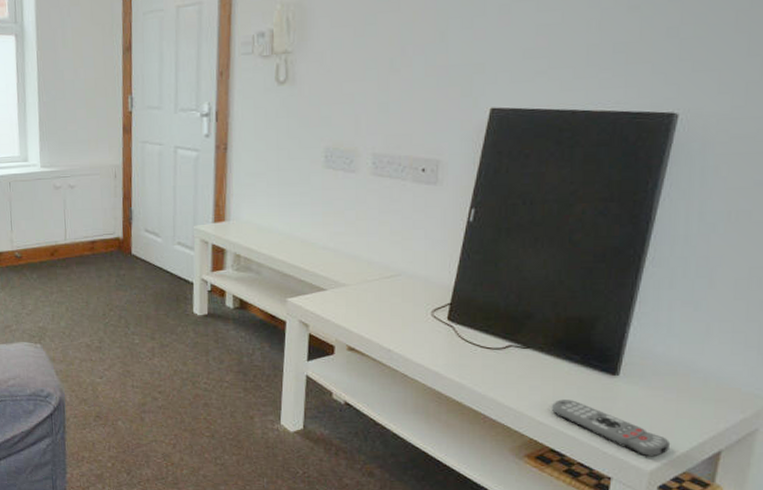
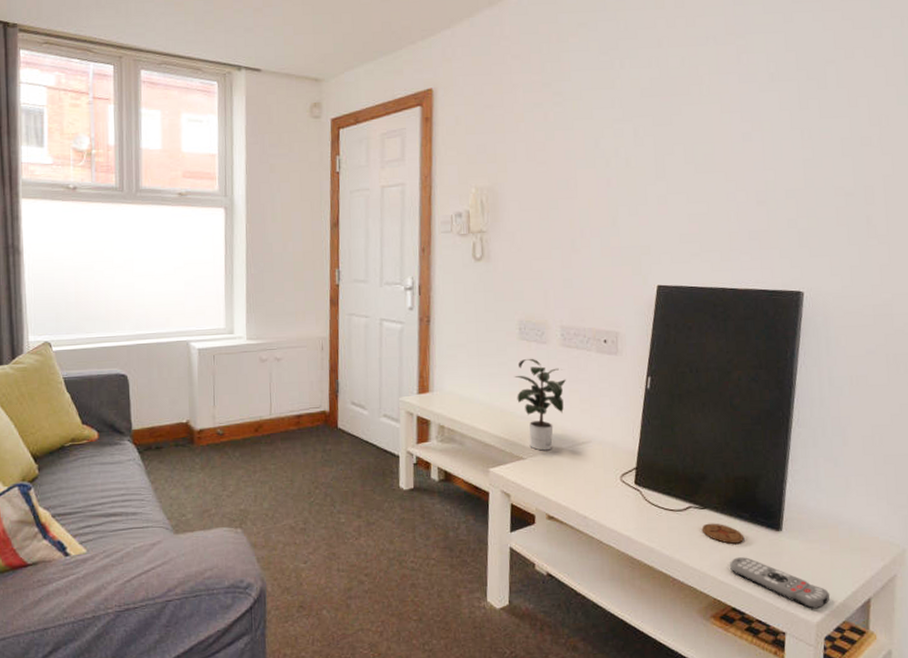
potted plant: none [318,187,375,283] -> present [514,358,566,451]
coaster: none [523,363,573,386] -> present [702,523,745,544]

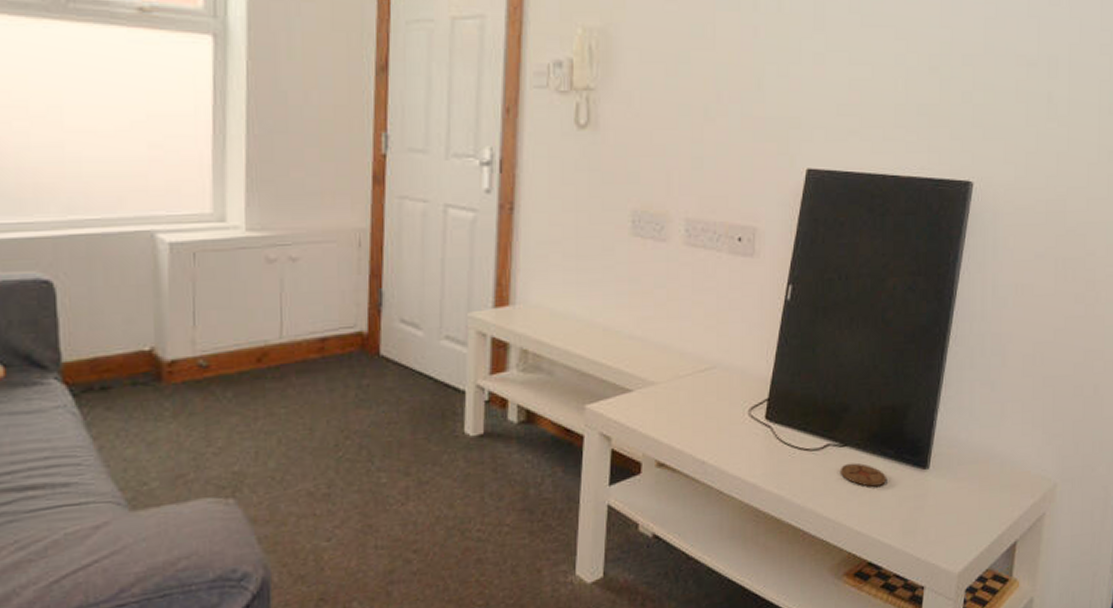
potted plant: present [514,358,566,451] -> none [623,260,688,381]
remote control: present [730,557,830,609] -> none [869,502,975,558]

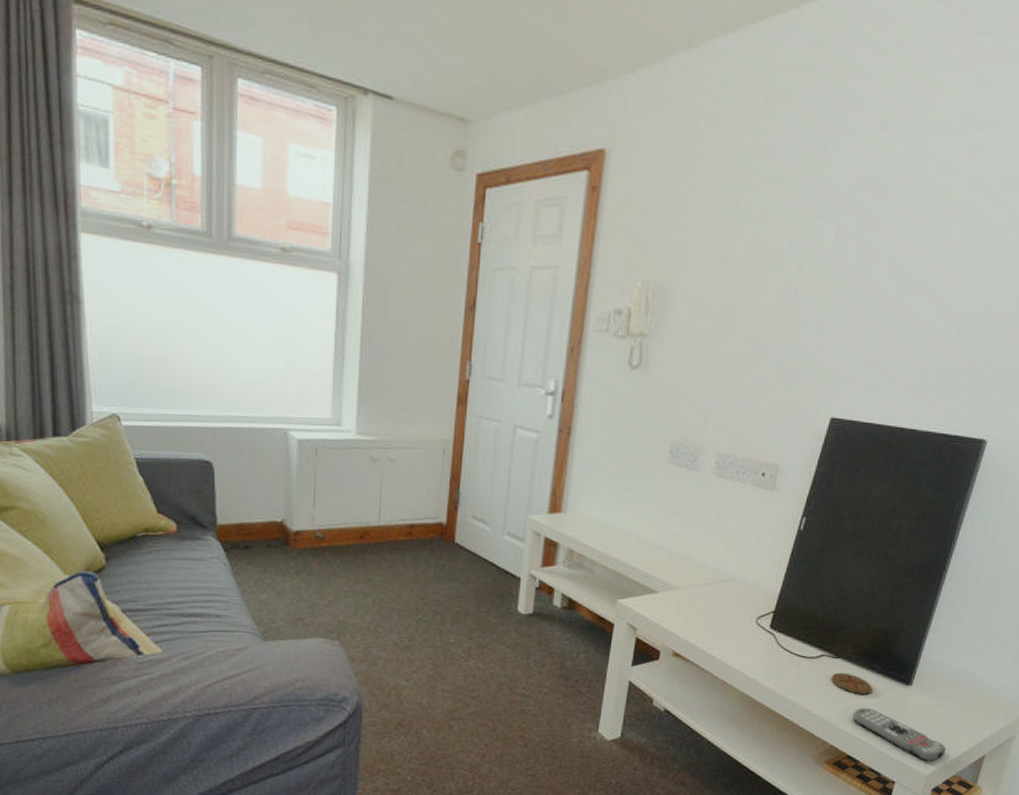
remote control: none [869,502,975,558] -> present [853,708,947,762]

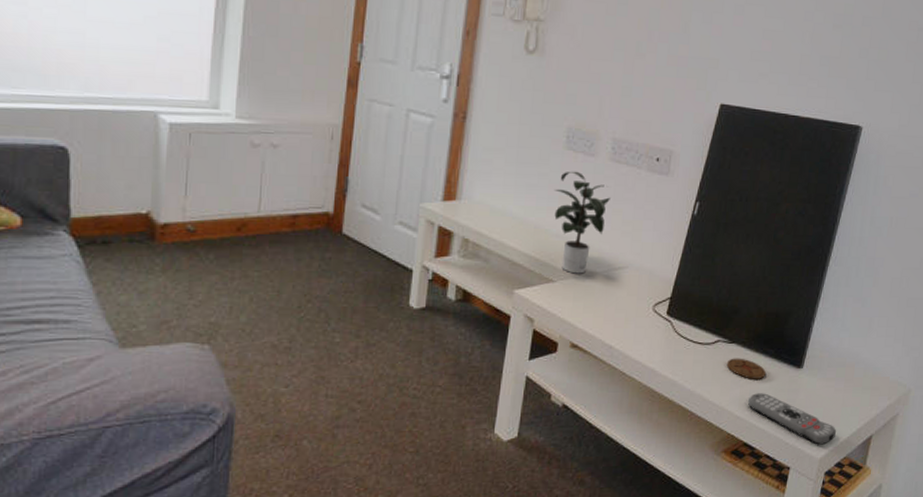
potted plant: none [657,485,714,586] -> present [554,171,610,274]

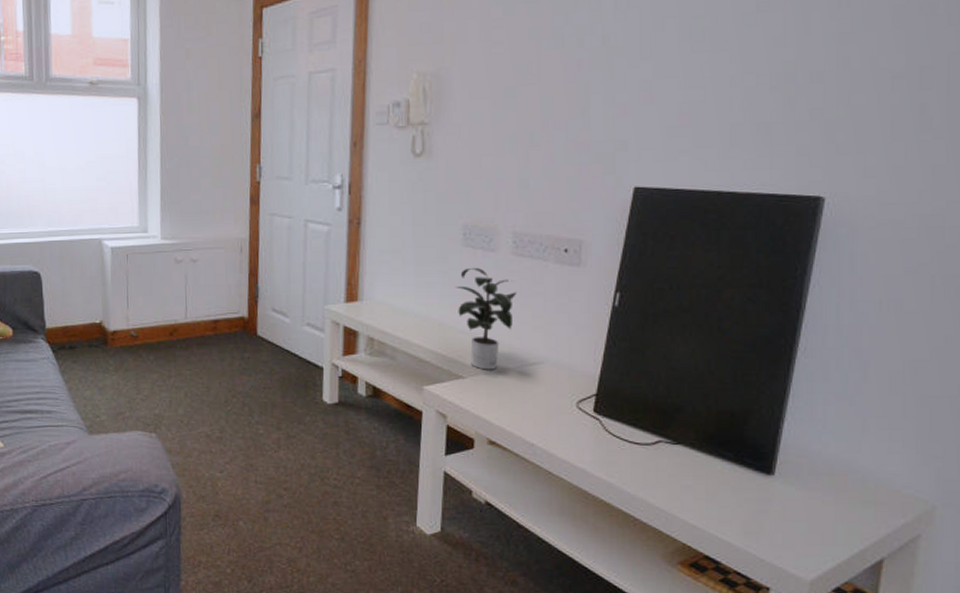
coaster: present [727,358,767,379] -> none [674,460,726,485]
remote control: present [748,393,837,445] -> none [705,501,831,565]

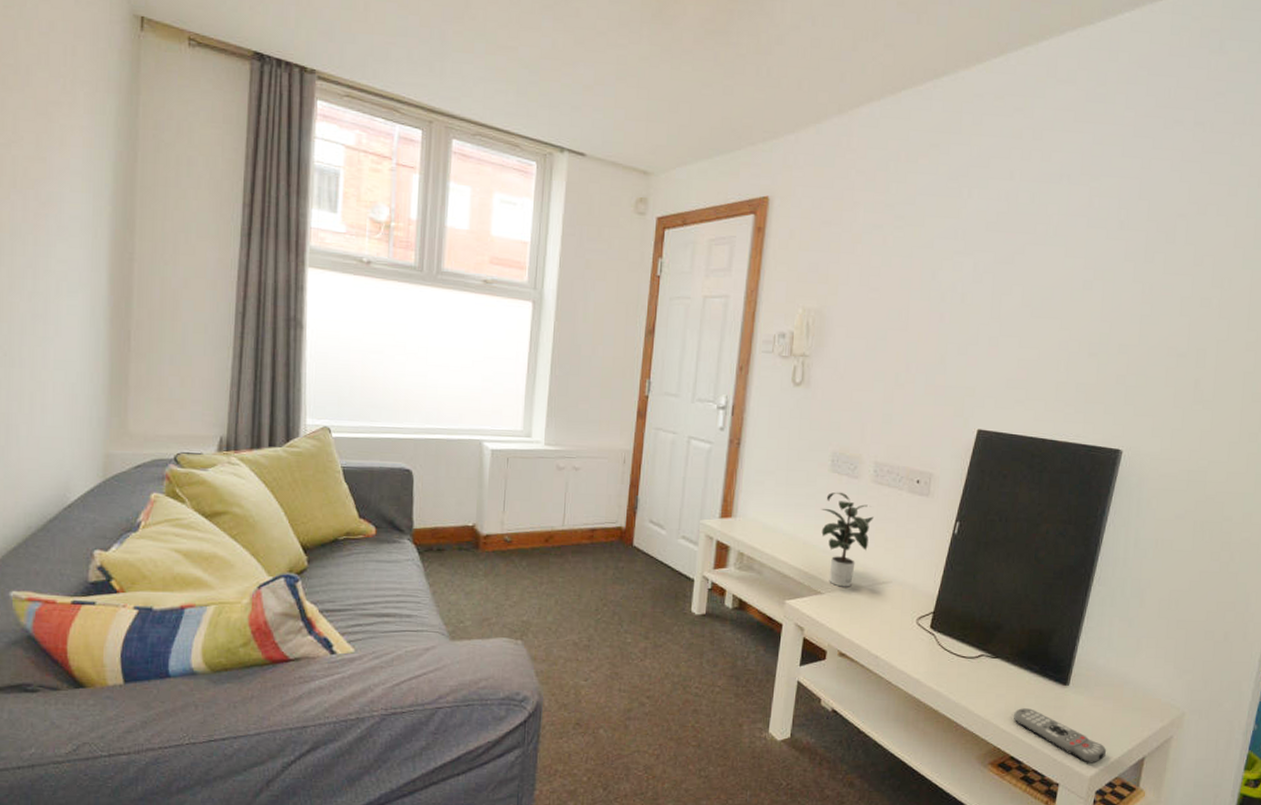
remote control: none [705,501,831,565] -> present [1014,708,1107,763]

